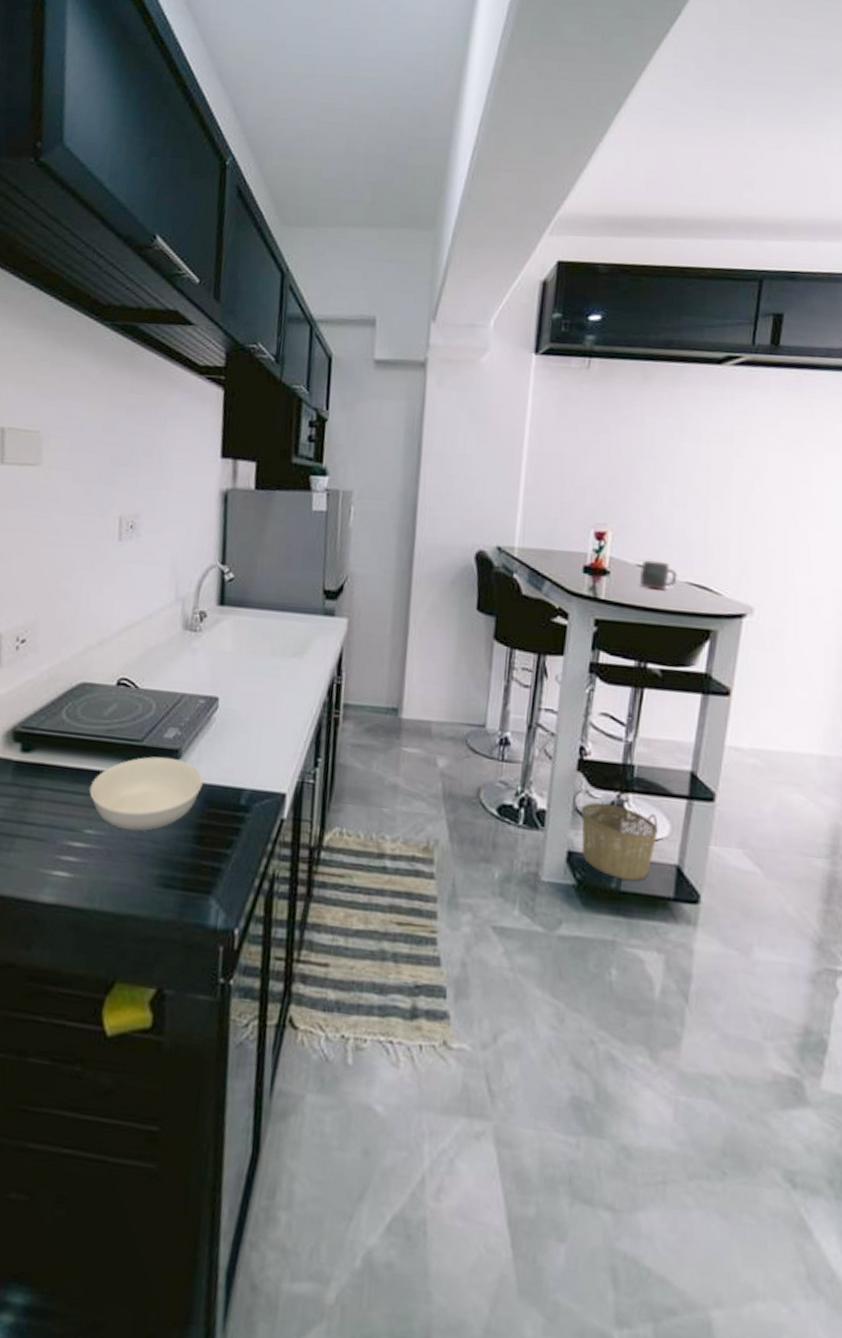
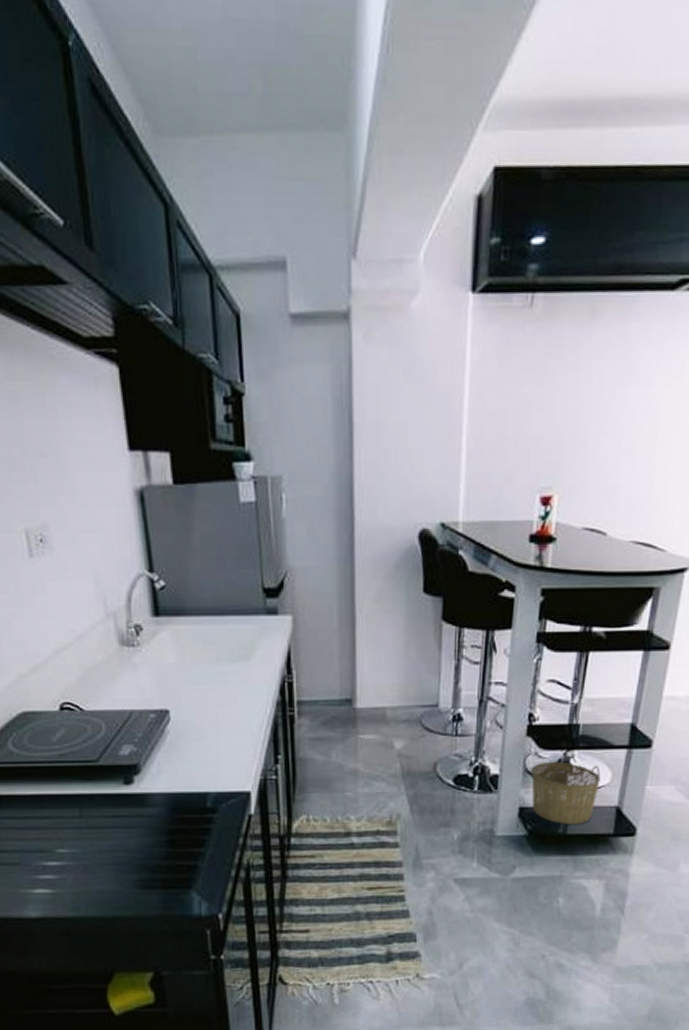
bowl: present [89,756,203,832] -> none [53,774,167,845]
mug: present [639,560,678,590] -> none [585,522,623,552]

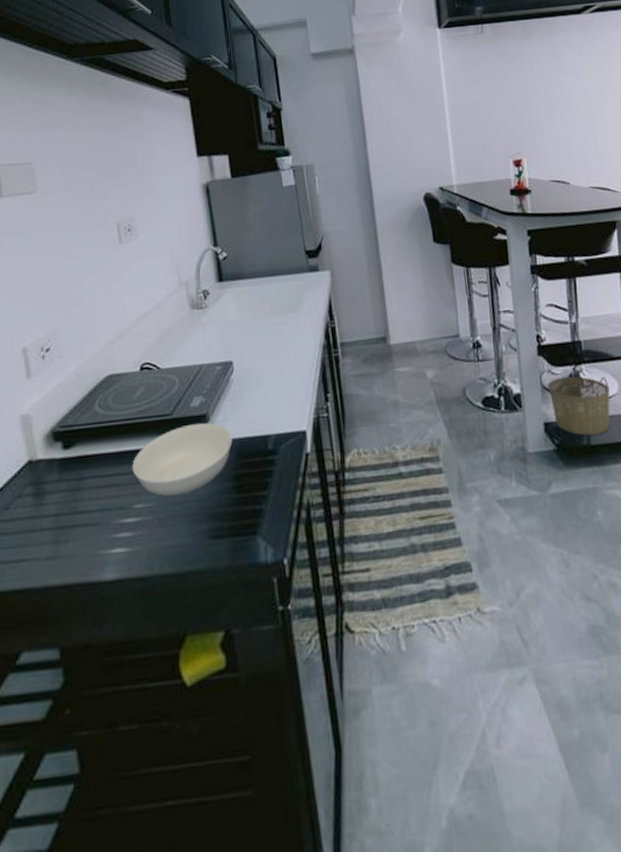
bowl: none [53,774,167,845] -> present [132,423,233,497]

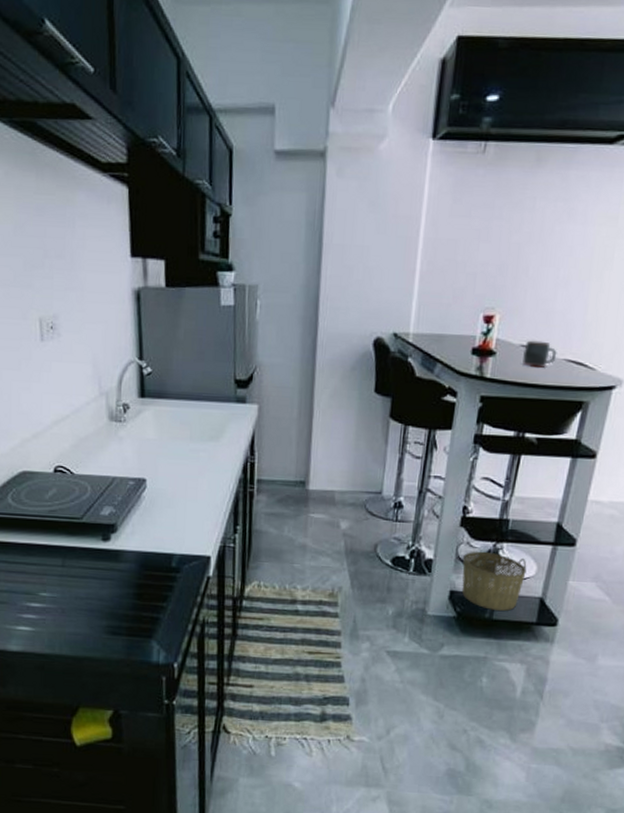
bowl: present [132,423,233,497] -> none [40,531,138,592]
mug: none [553,174,583,198] -> present [522,340,557,368]

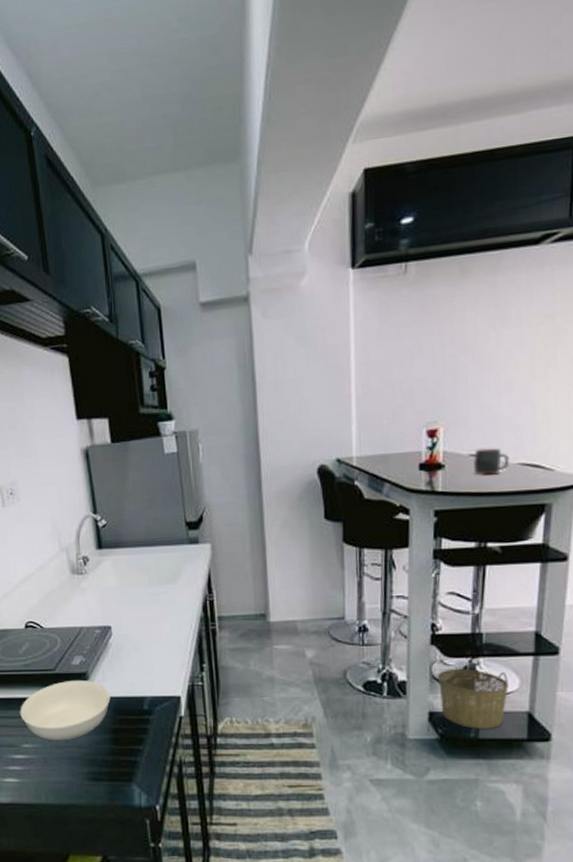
bowl: none [40,531,138,592] -> present [20,680,111,741]

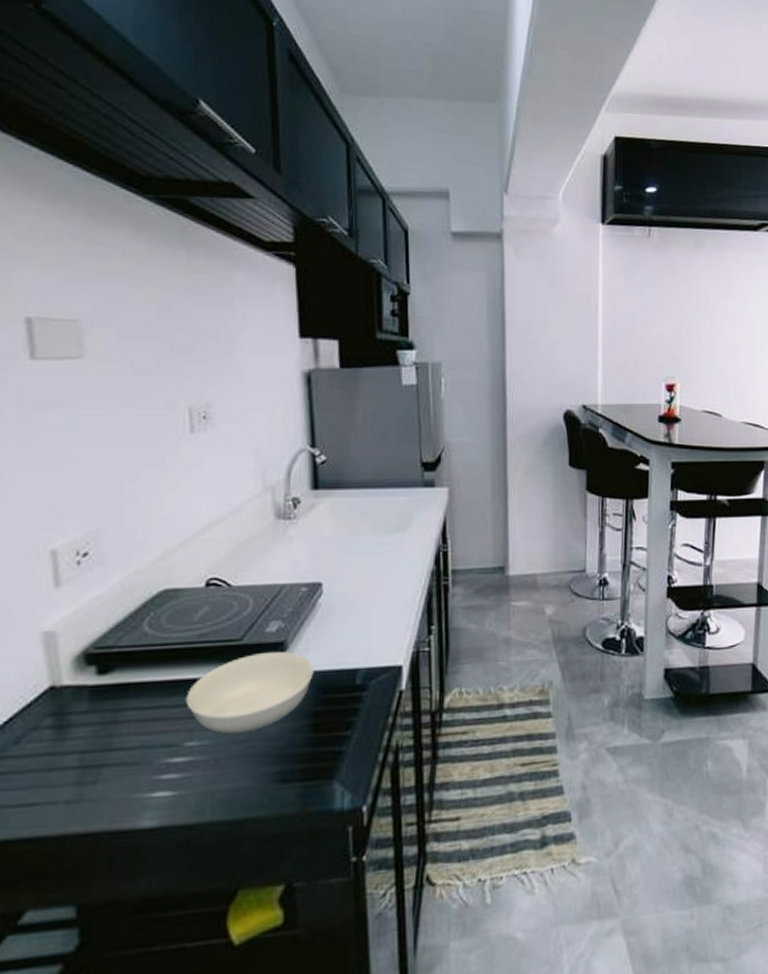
basket: present [438,668,509,729] -> none [674,621,736,684]
mug: present [472,448,510,475] -> none [704,406,735,431]

